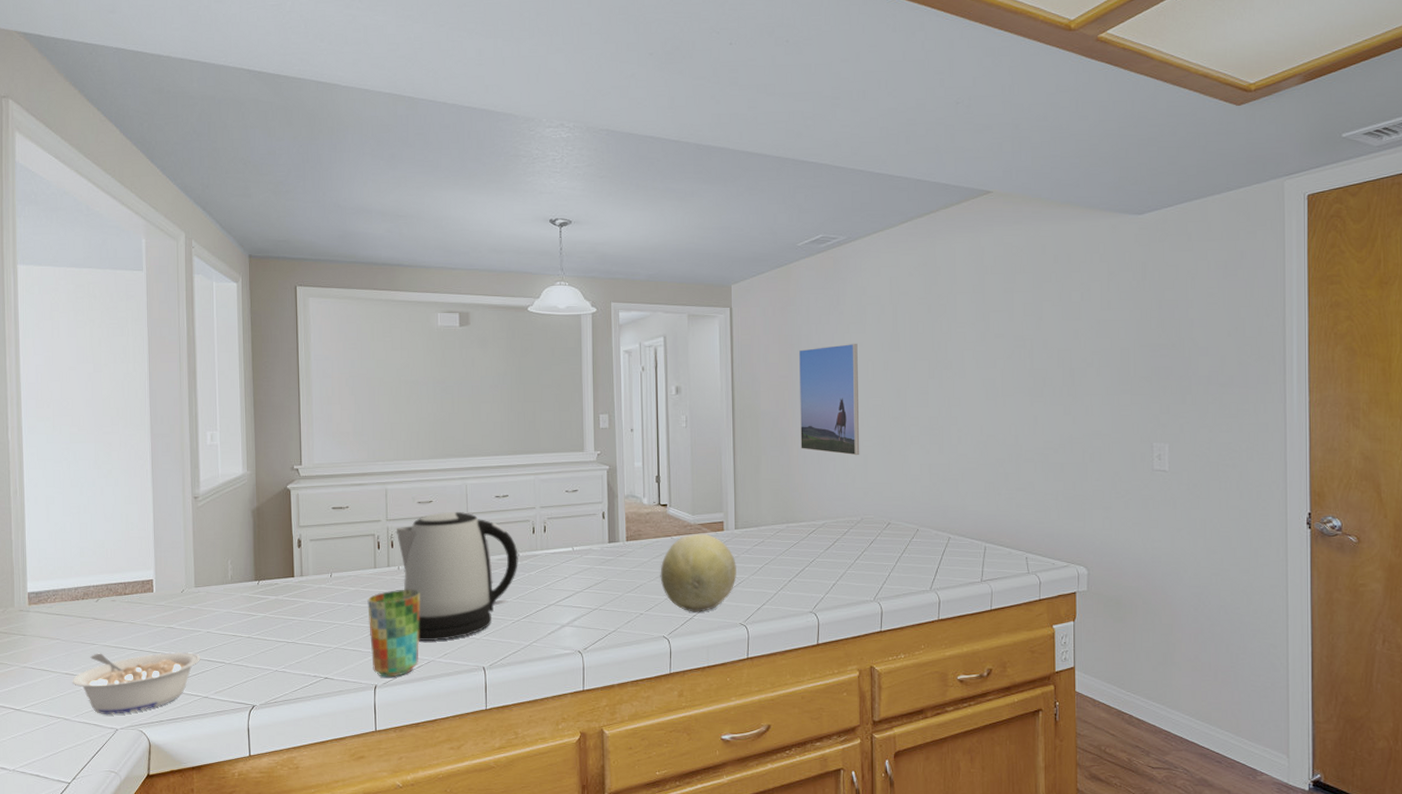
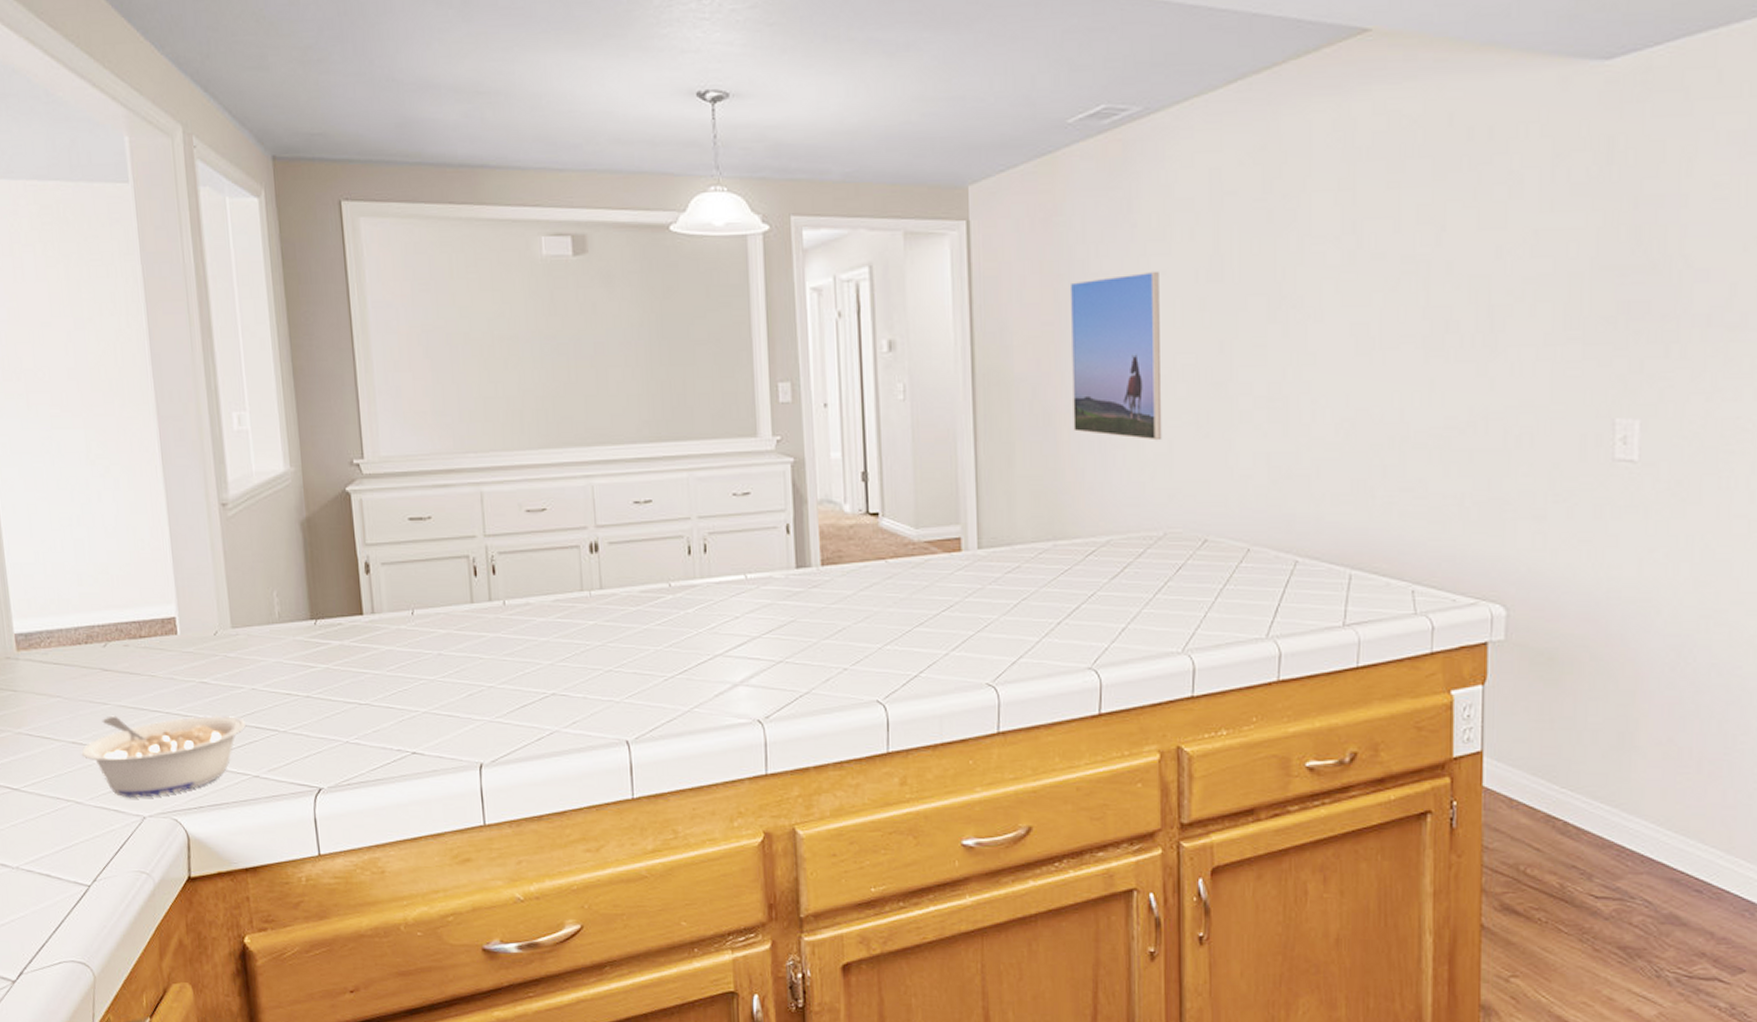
cup: present [367,590,421,677] -> none [464,633,538,753]
kettle: present [397,512,518,642] -> none [499,524,670,705]
fruit: present [660,533,736,612] -> none [870,554,981,668]

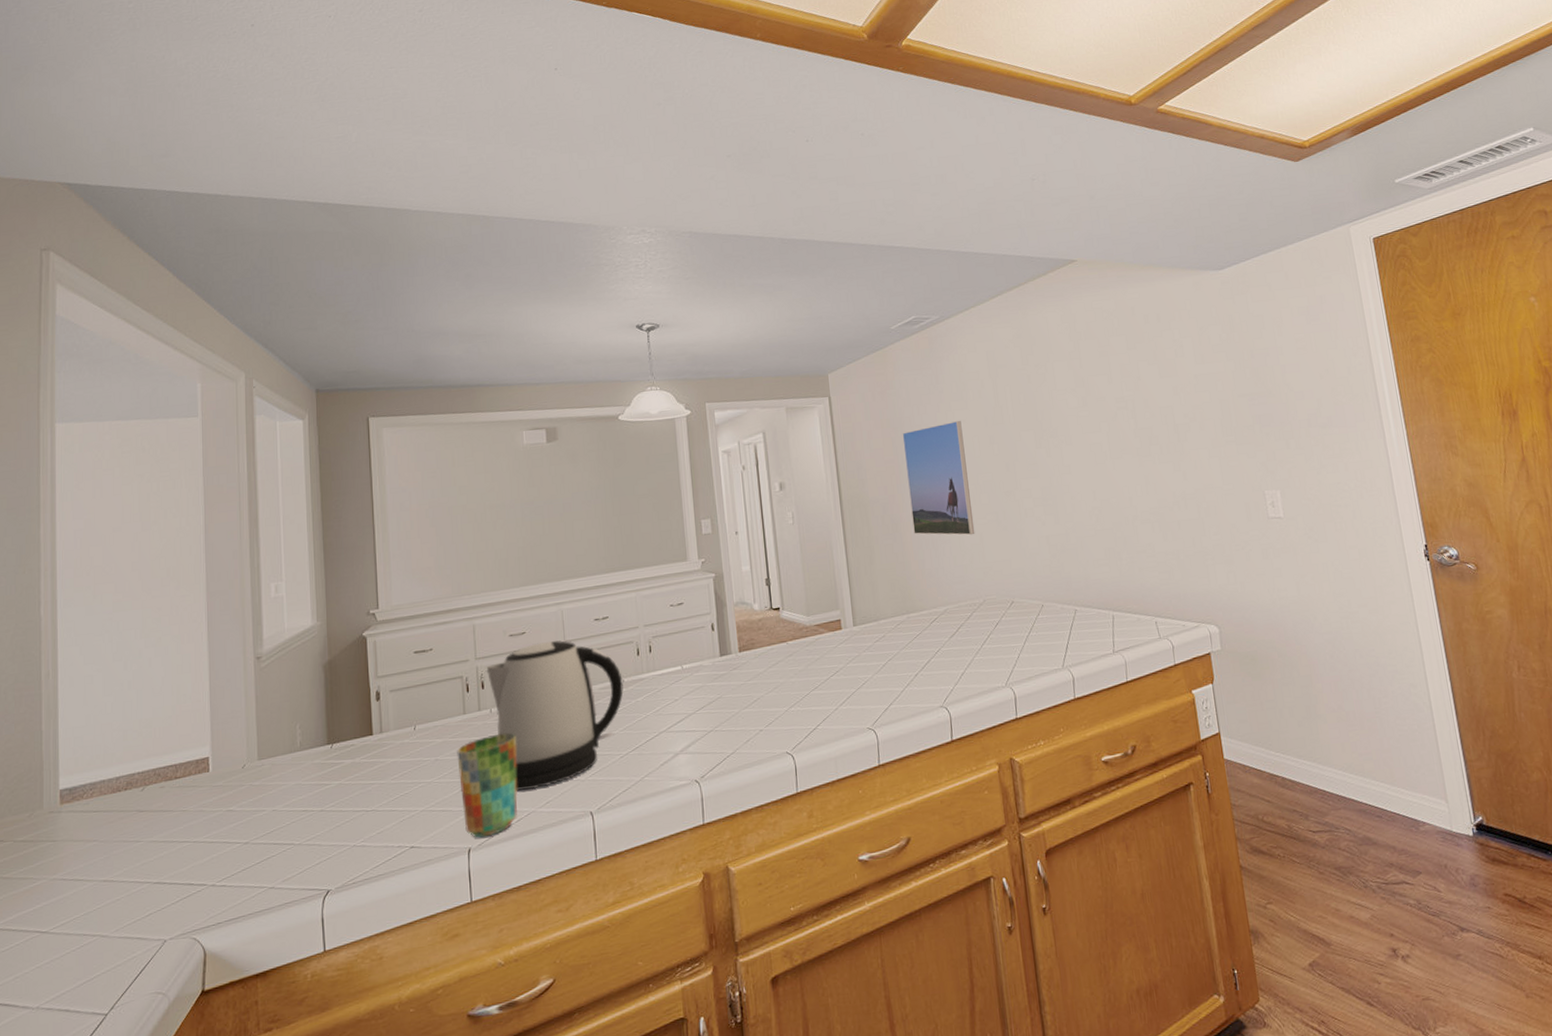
legume: present [81,714,247,799] -> none [111,837,266,925]
cup: none [464,633,538,753] -> present [457,733,518,838]
kettle: none [499,524,670,705] -> present [487,640,624,791]

